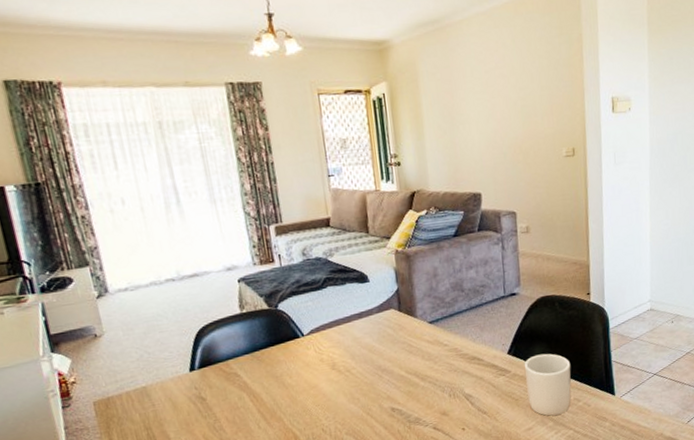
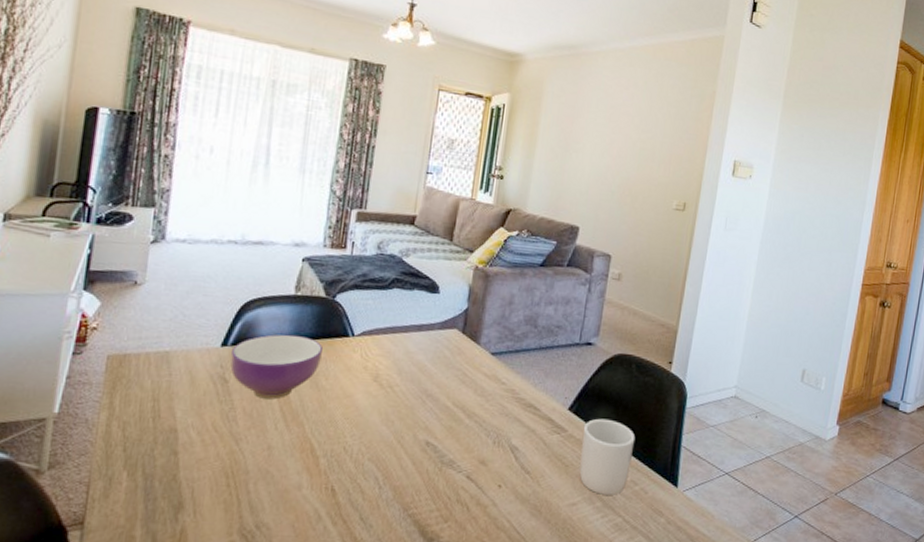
bowl: none [200,346,281,407] -> present [230,334,323,400]

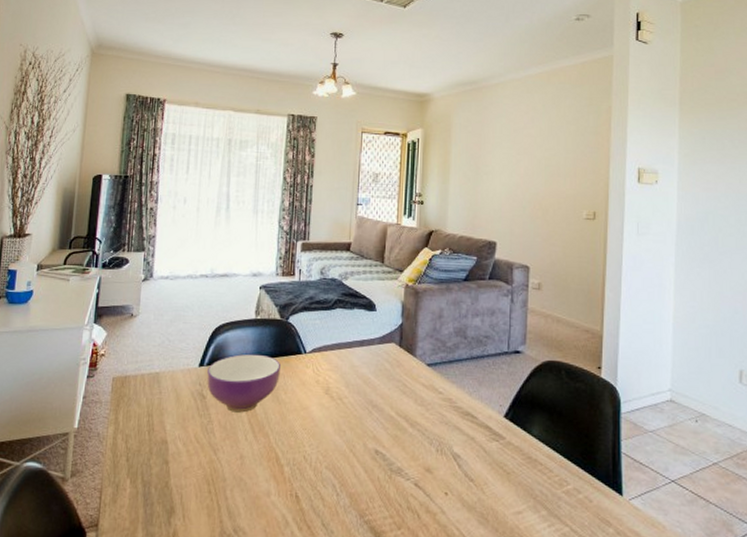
mug: present [578,418,636,495] -> none [520,425,573,504]

